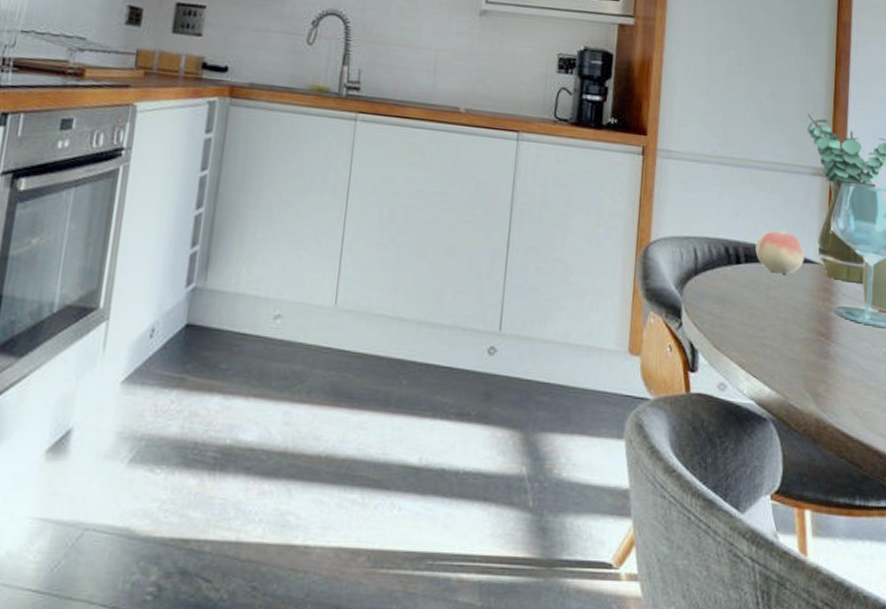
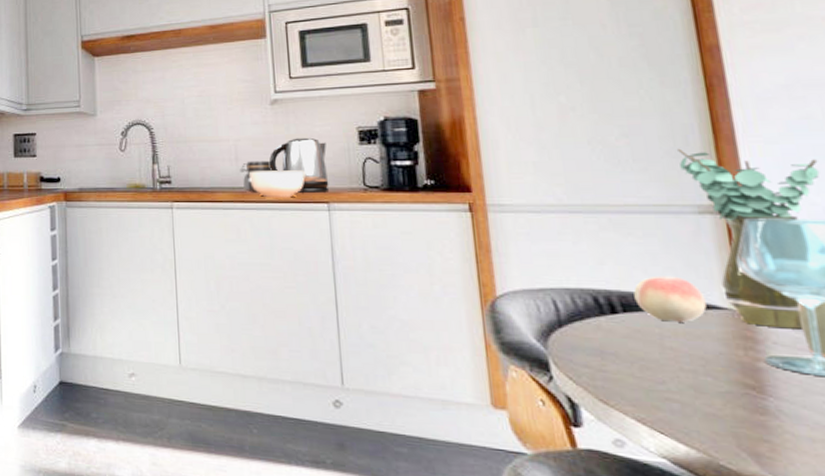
jar: none [436,75,470,113] -> present [240,160,273,193]
bowl: none [445,87,501,122] -> present [250,170,305,198]
kettle: none [467,56,527,122] -> present [270,137,330,194]

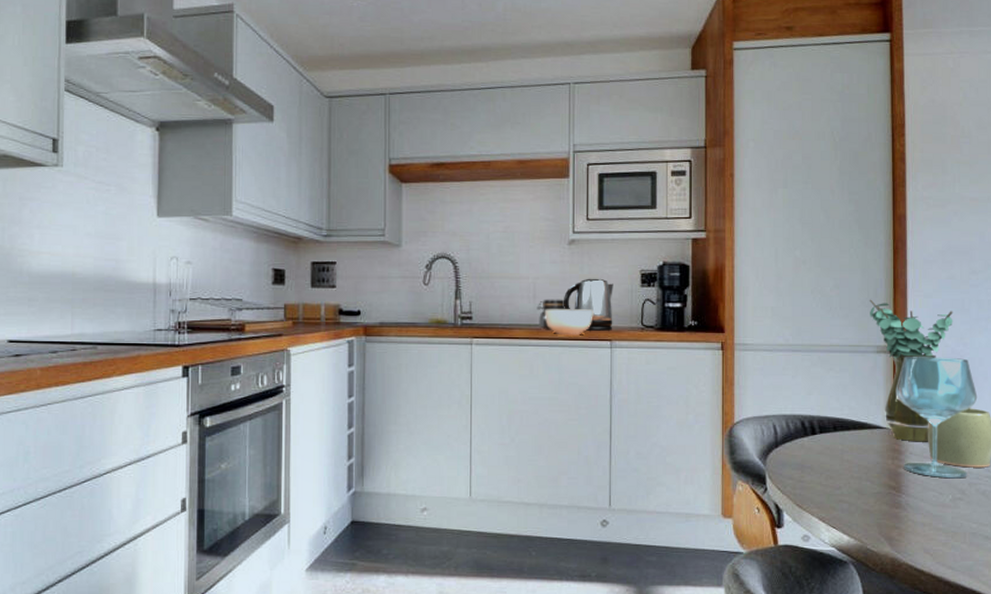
fruit: present [633,275,707,322] -> none [828,403,873,440]

